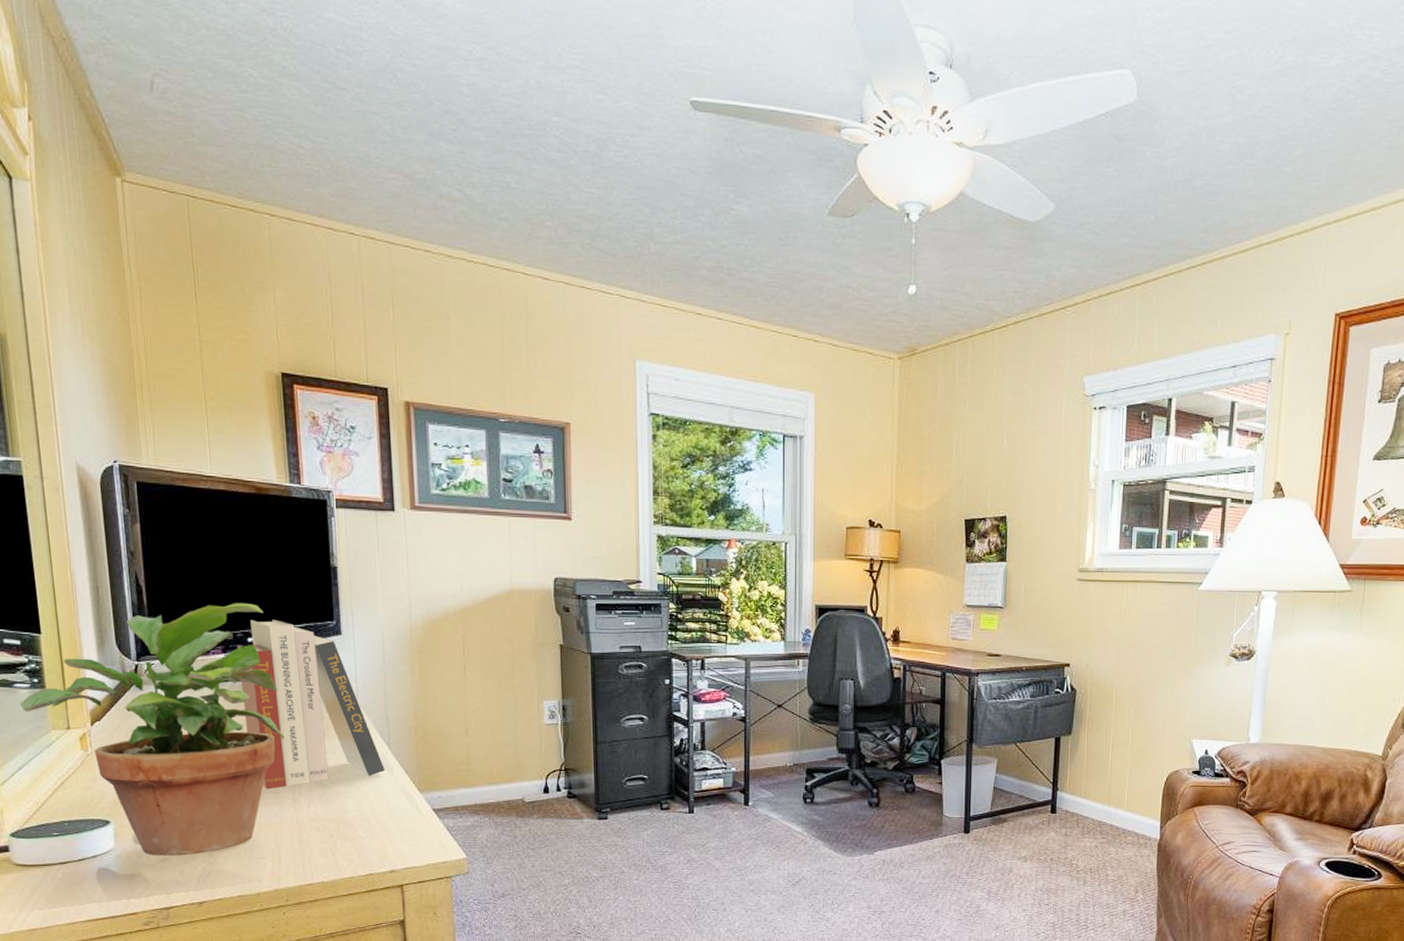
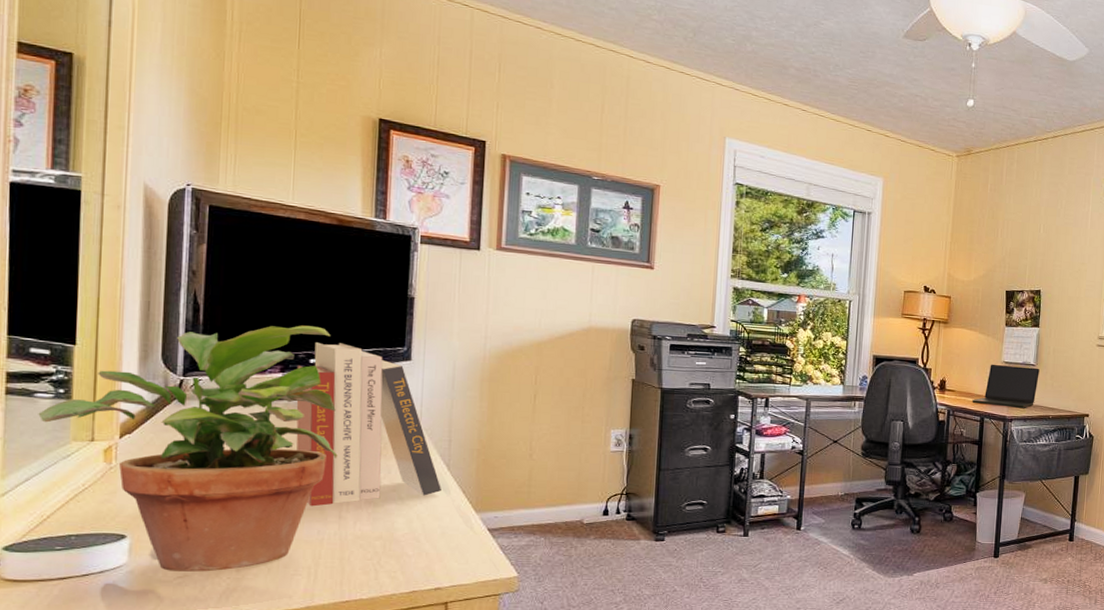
laptop: none [931,608,1009,659] -> present [972,364,1040,408]

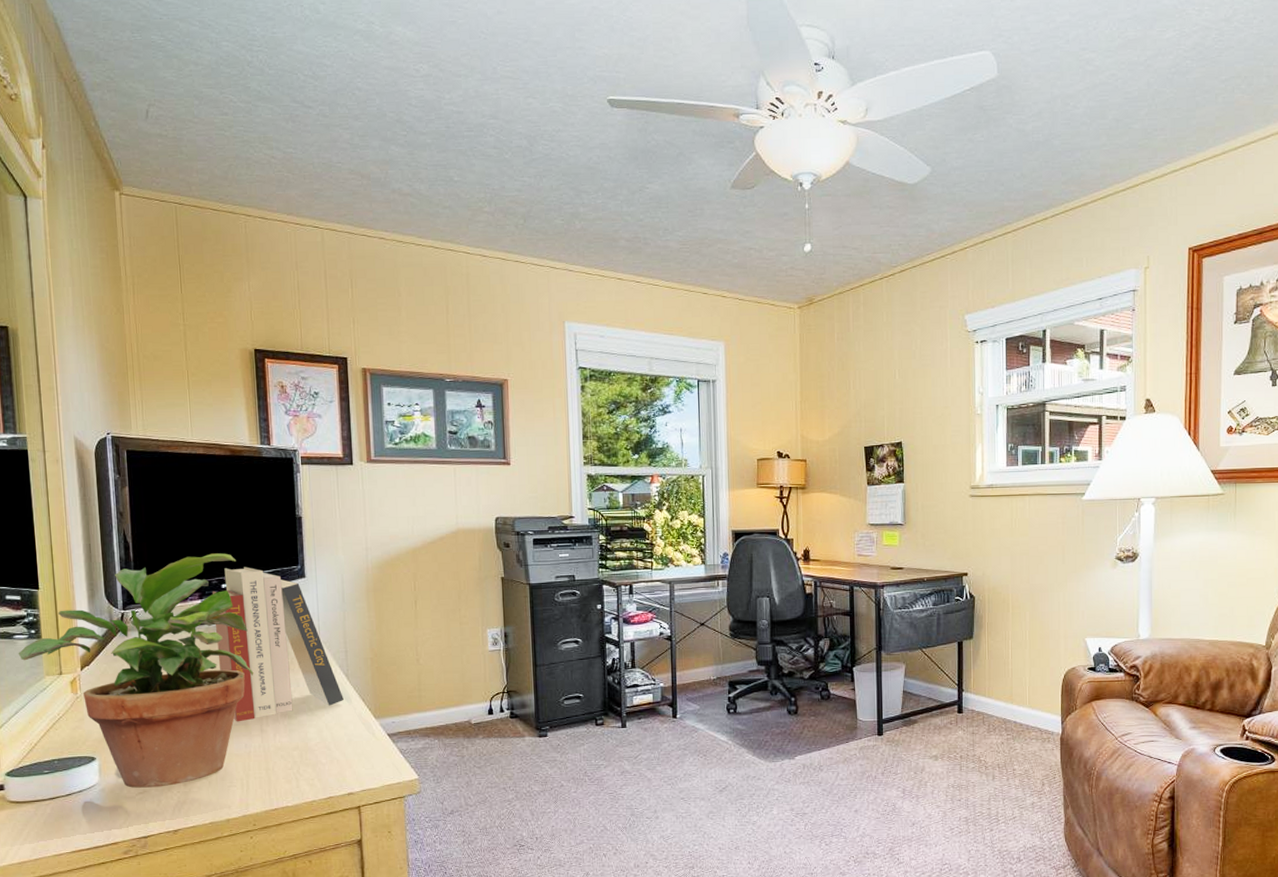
laptop: present [972,364,1040,408] -> none [839,527,909,573]

